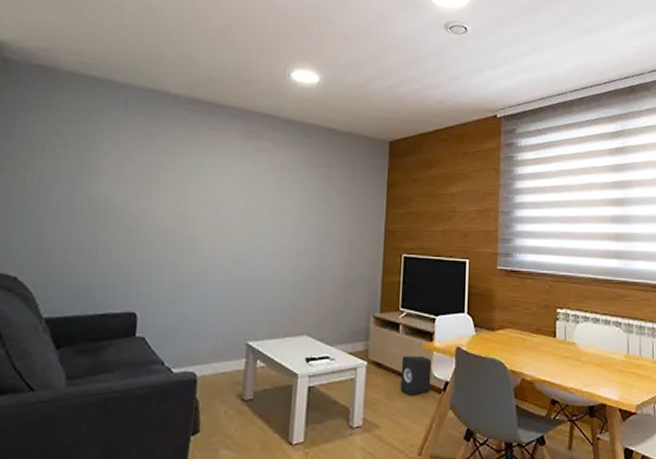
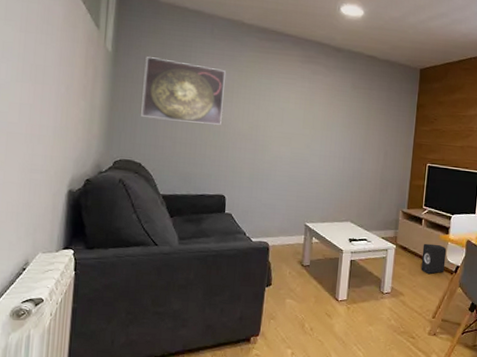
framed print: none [21,137,142,220] -> present [141,57,226,125]

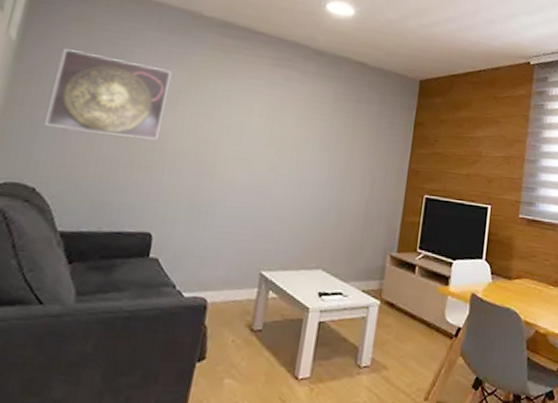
speaker: present [421,243,447,275] -> none [411,298,446,340]

